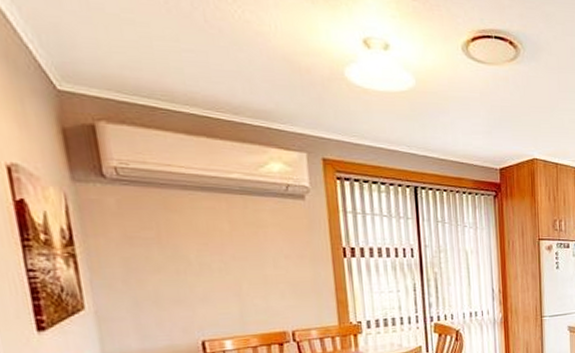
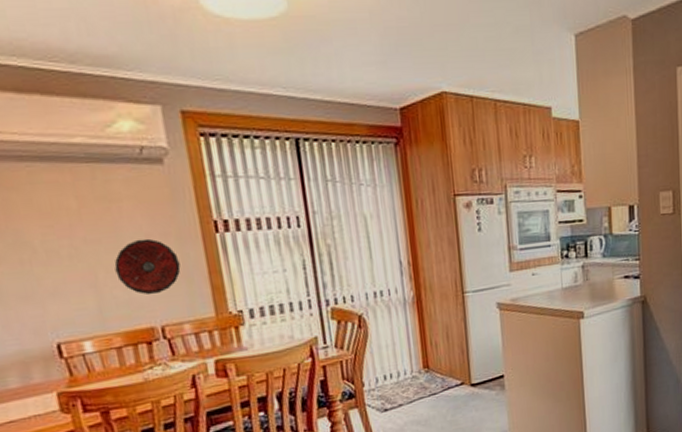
round shield: none [257,259,312,305] -> present [114,238,181,296]

